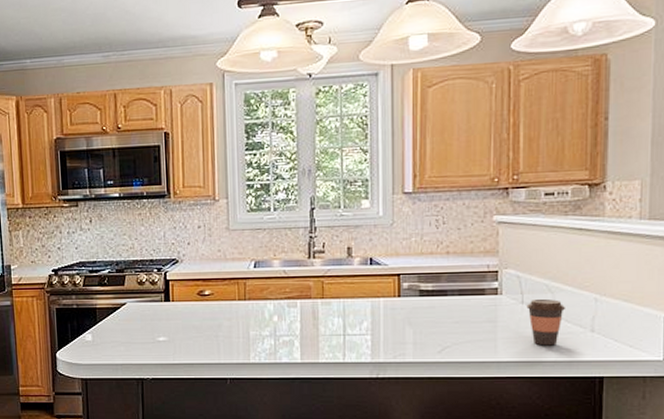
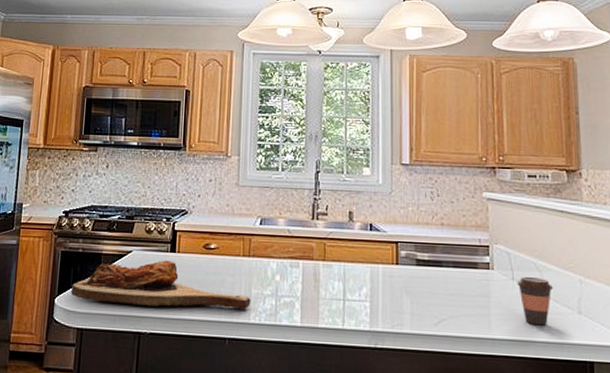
cutting board: none [71,310,250,355] -> present [71,260,251,310]

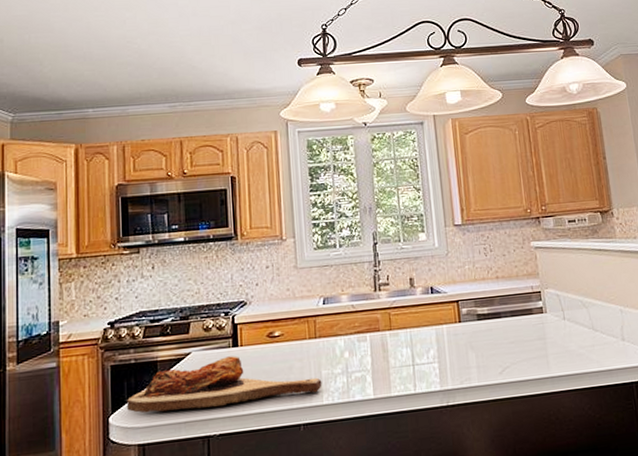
coffee cup: present [517,277,554,326] -> none [568,313,600,358]

